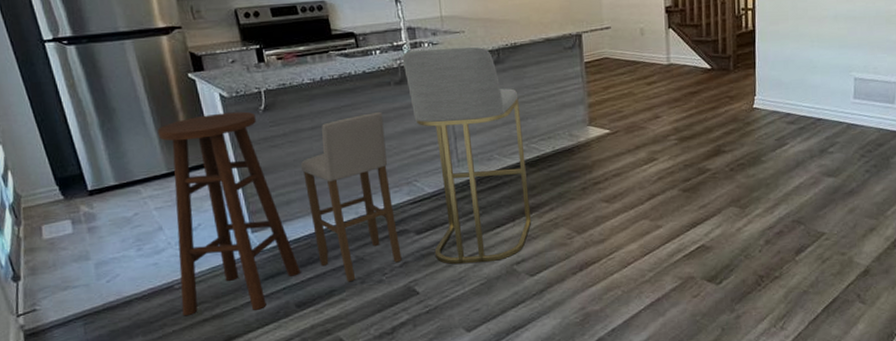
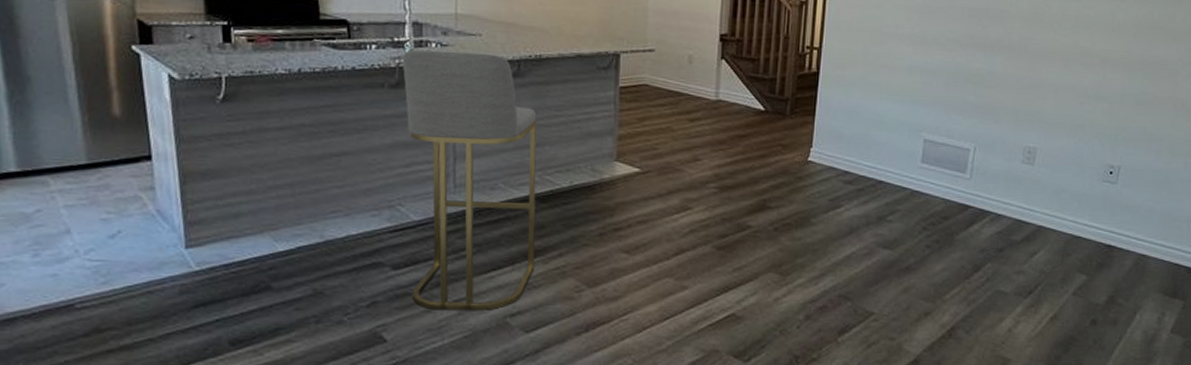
bar stool: present [157,111,300,316] -> none [81,97,241,344]
bar stool: present [300,111,402,282] -> none [258,117,371,320]

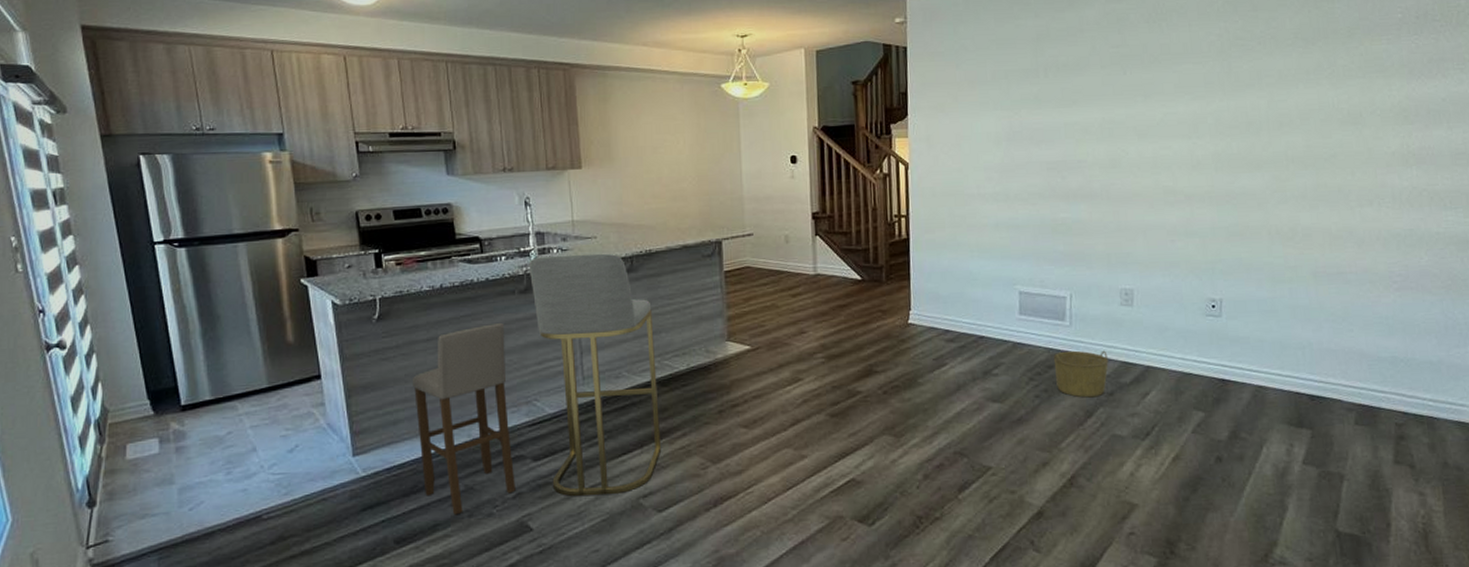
bar stool: none [258,117,371,320] -> present [412,322,516,515]
basket: none [949,203,1003,252] -> present [1053,350,1109,398]

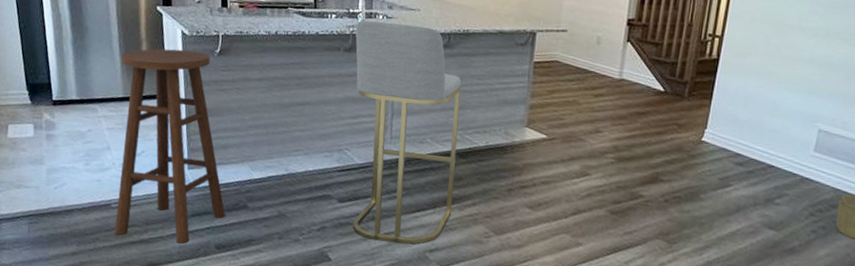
bar stool: none [262,321,402,552] -> present [114,48,225,244]
bar stool: present [412,322,516,515] -> none [242,74,328,235]

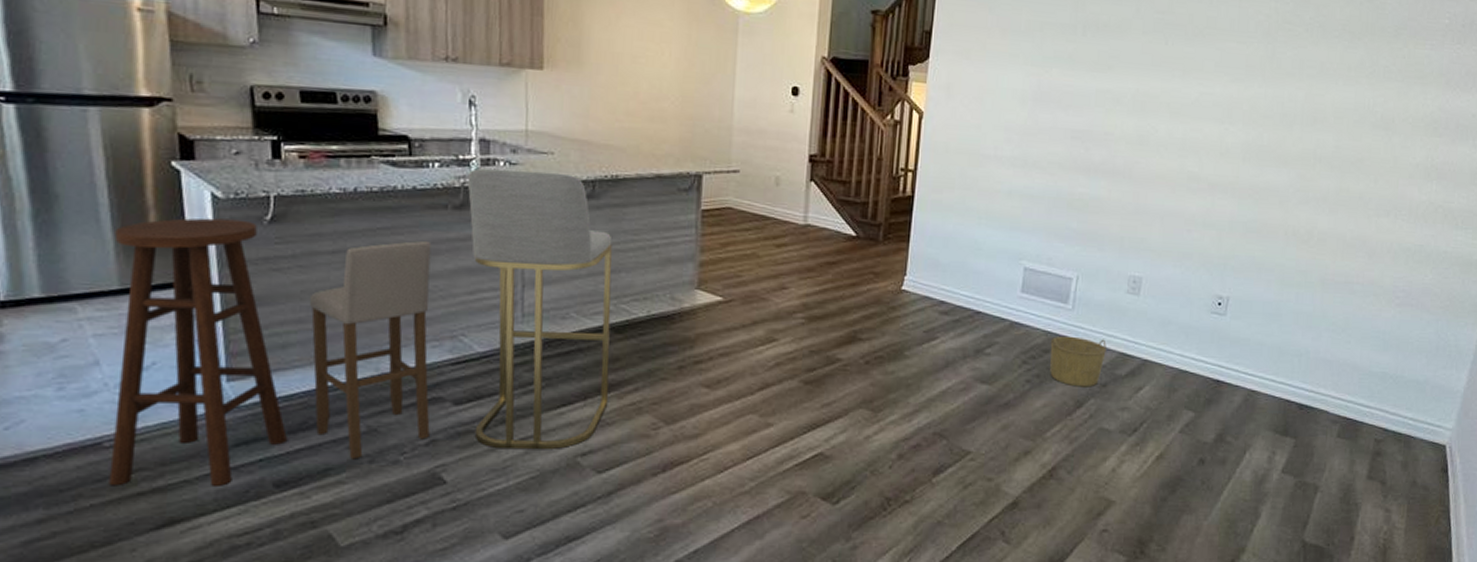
bar stool: none [242,74,328,235] -> present [309,240,432,460]

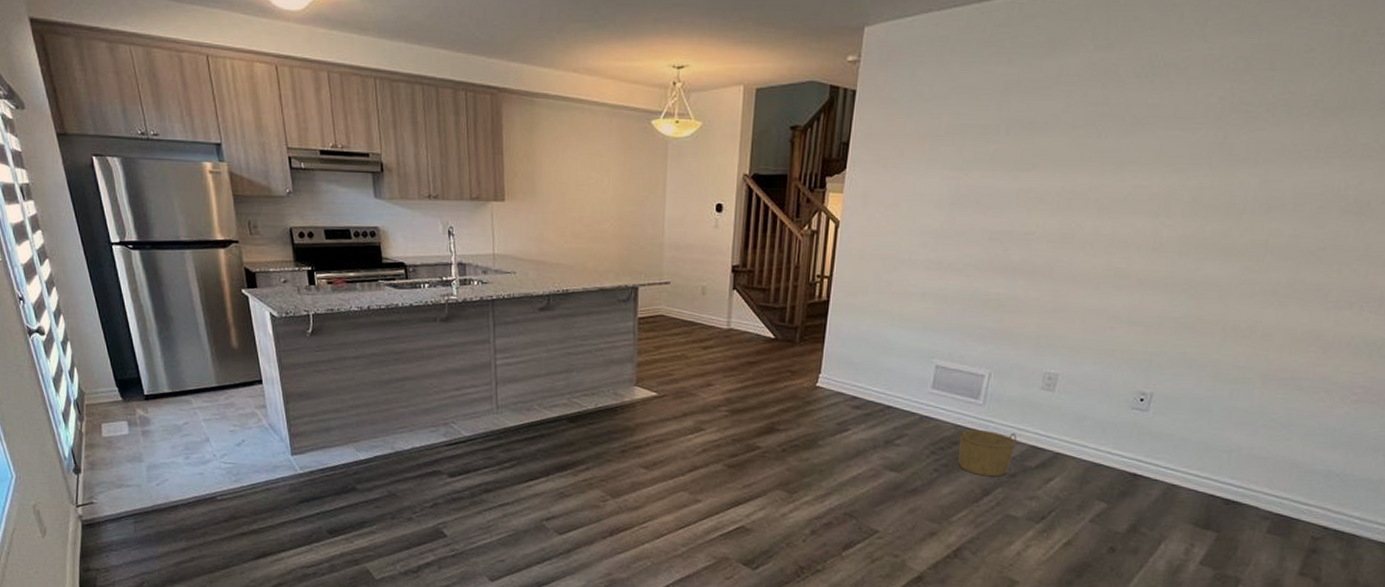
bar stool: present [109,217,287,486] -> none [210,332,334,531]
bar stool: present [309,240,432,460] -> none [342,347,433,516]
bar stool: present [467,168,612,450] -> none [450,288,566,514]

